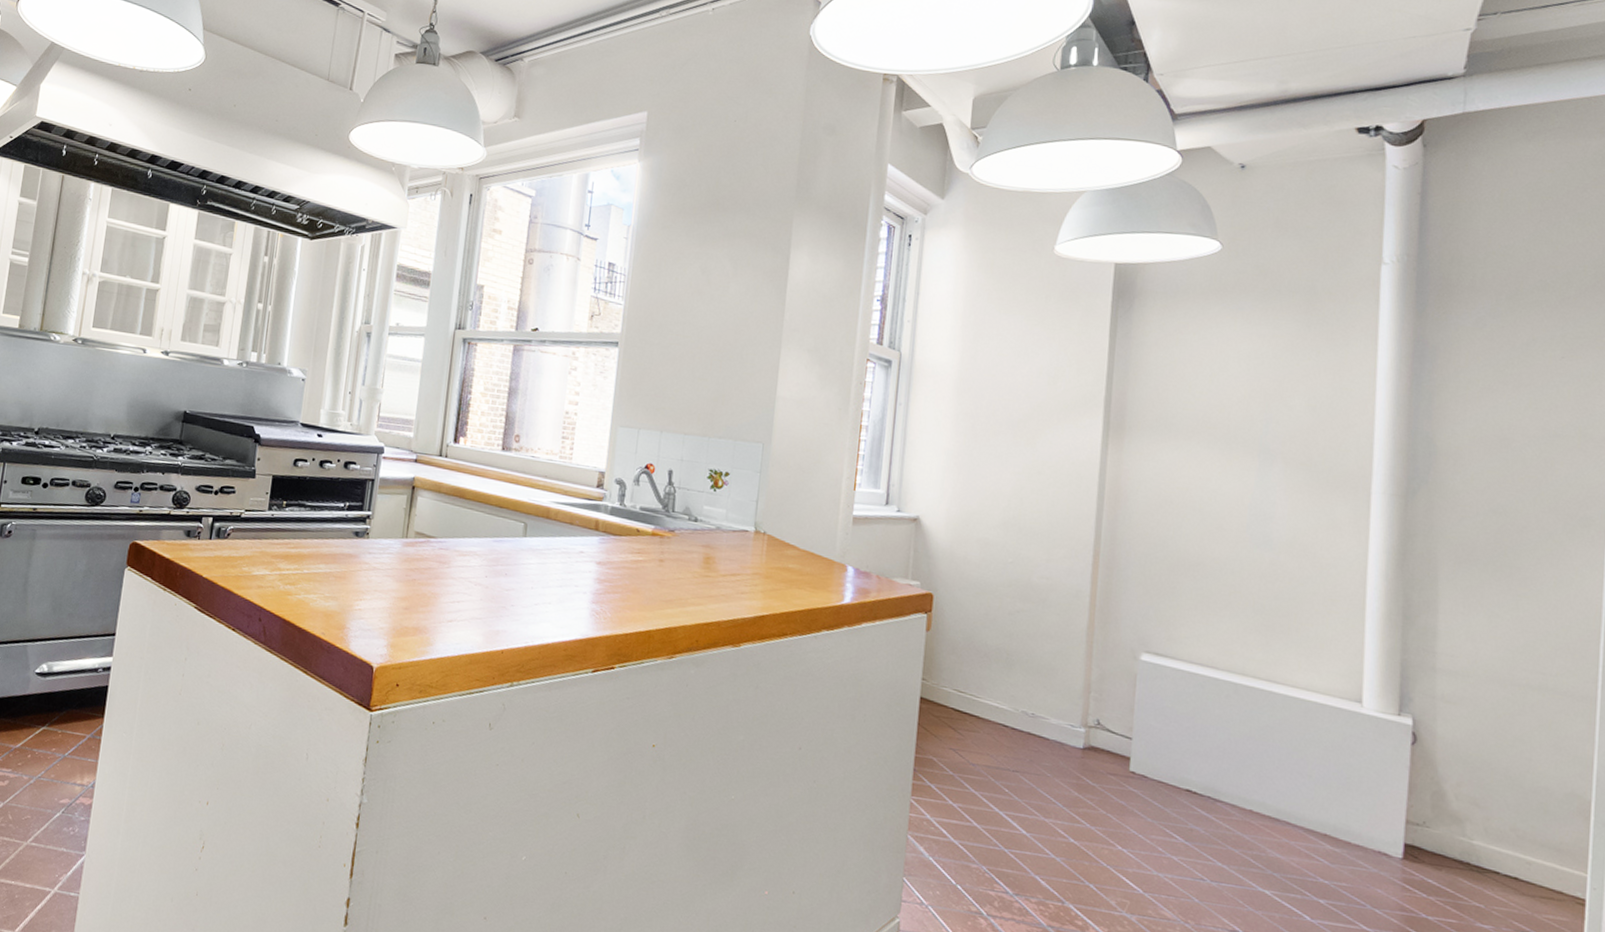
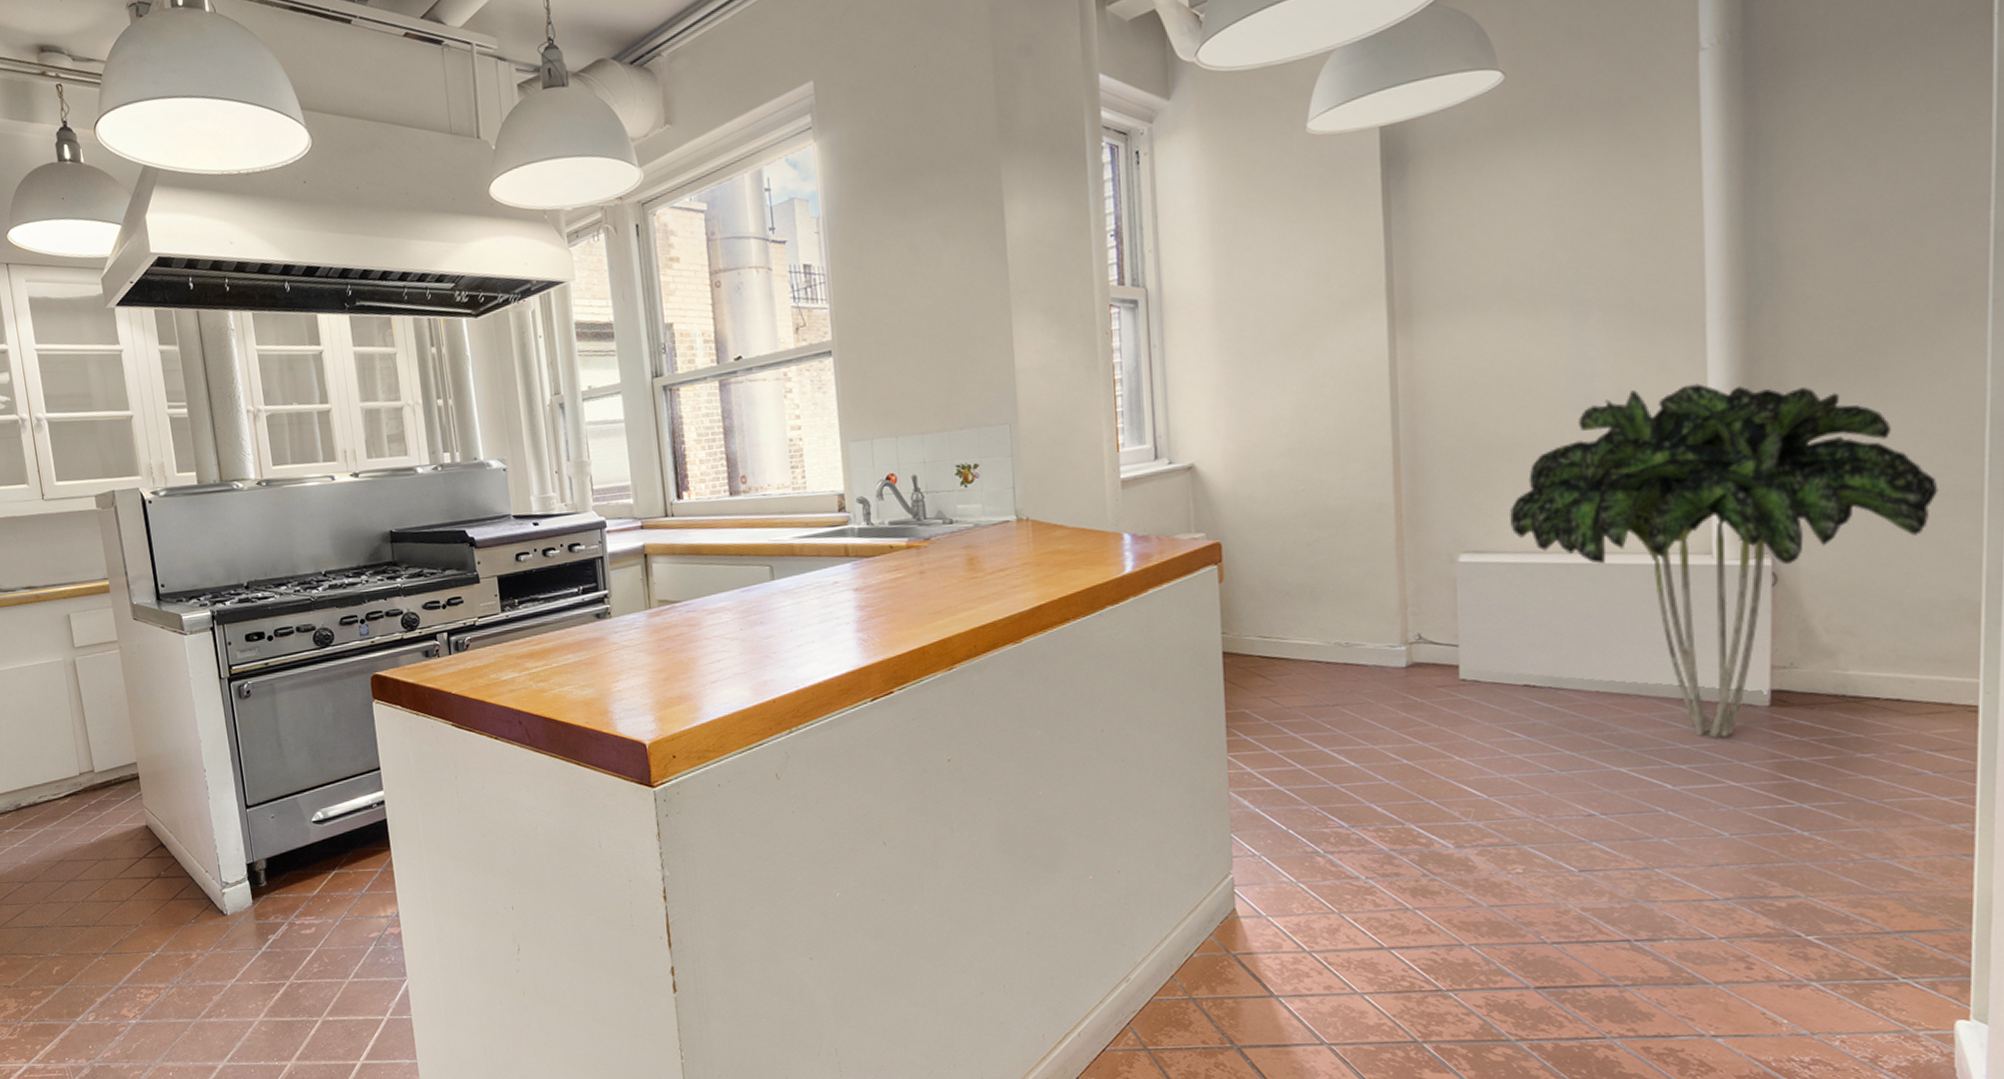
indoor plant: none [1188,538,1559,881] -> present [1508,383,1939,738]

